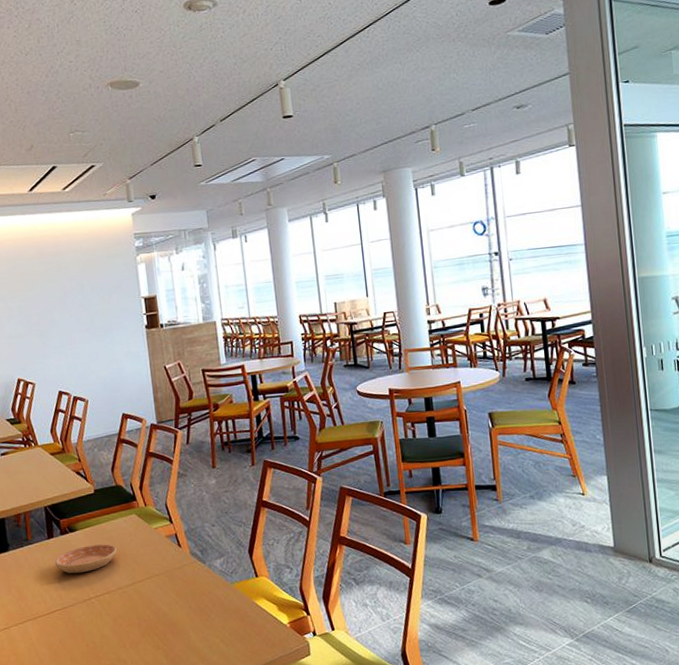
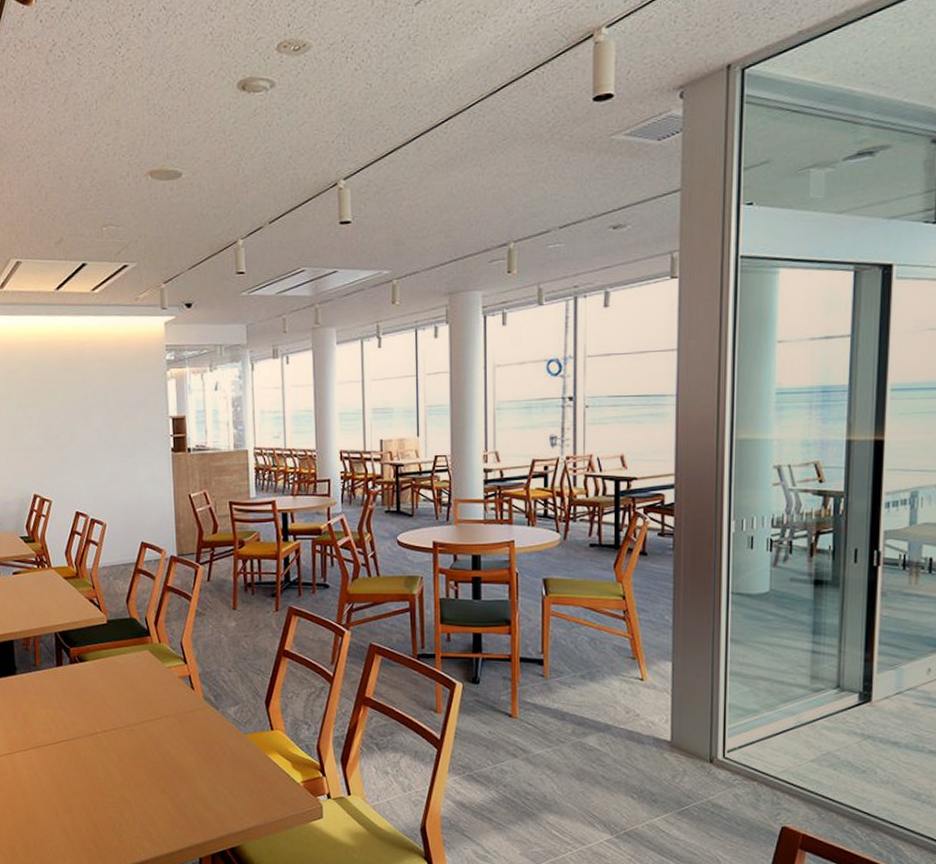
saucer: present [55,544,117,574] -> none [63,678,127,706]

